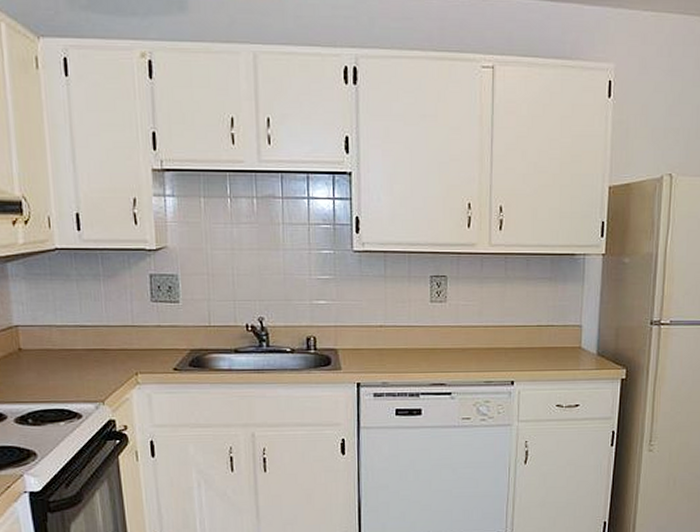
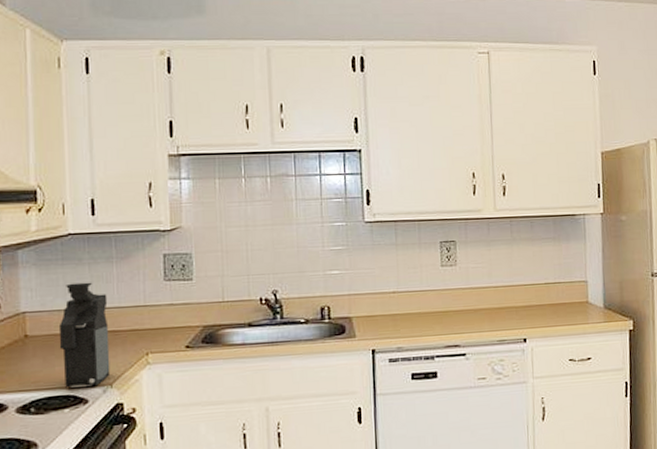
coffee maker: none [50,299,102,402] -> present [58,282,111,388]

